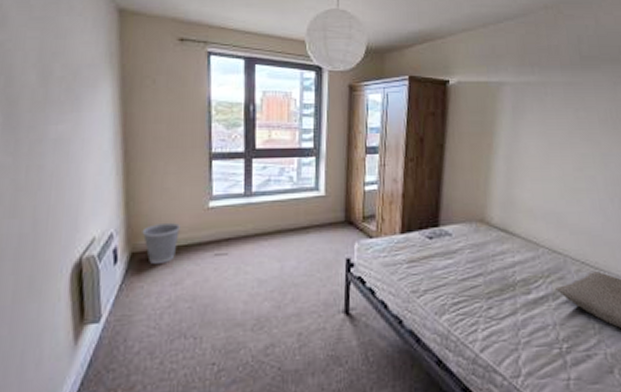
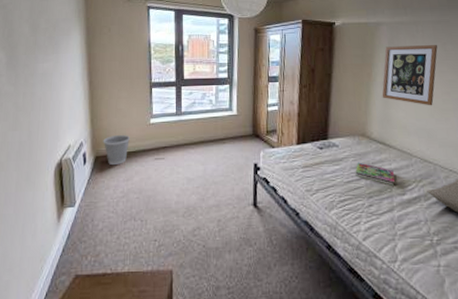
book: none [471,254,519,283] -> present [355,162,395,186]
wall art: none [504,111,569,185] -> present [382,45,438,106]

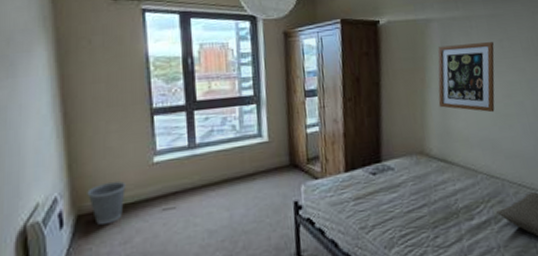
book: present [355,162,395,186] -> none [415,186,461,210]

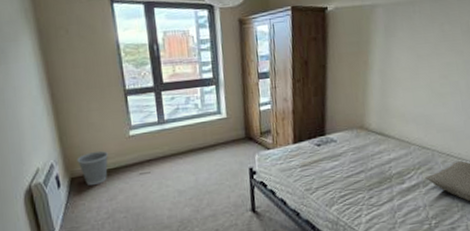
wall art: present [437,42,495,113] -> none [379,26,435,92]

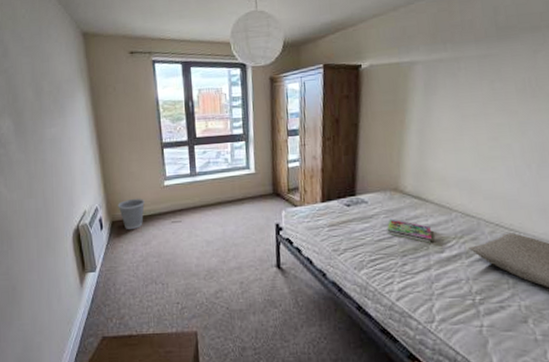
book: none [354,155,394,176] -> present [387,219,432,243]

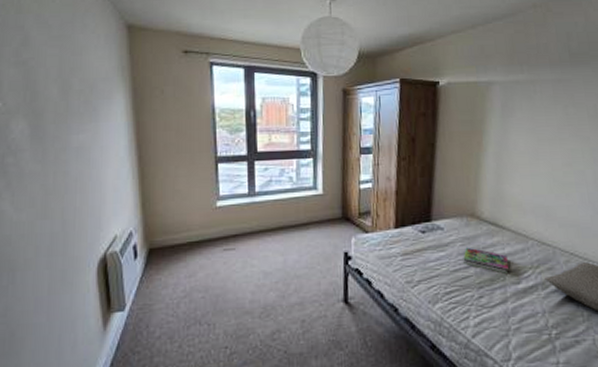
wastebasket: present [117,198,145,229] -> none [158,220,191,258]

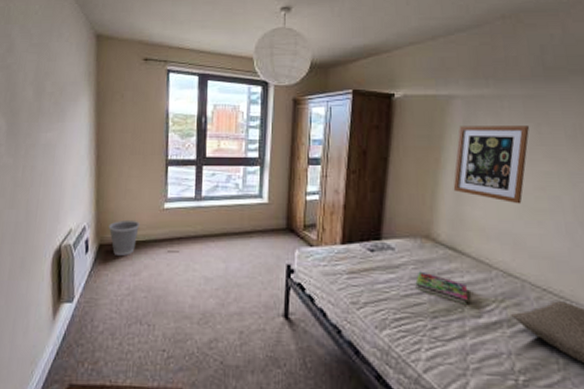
wastebasket: none [158,220,191,258] -> present [108,219,139,255]
wall art: none [494,108,558,180] -> present [453,126,529,204]

